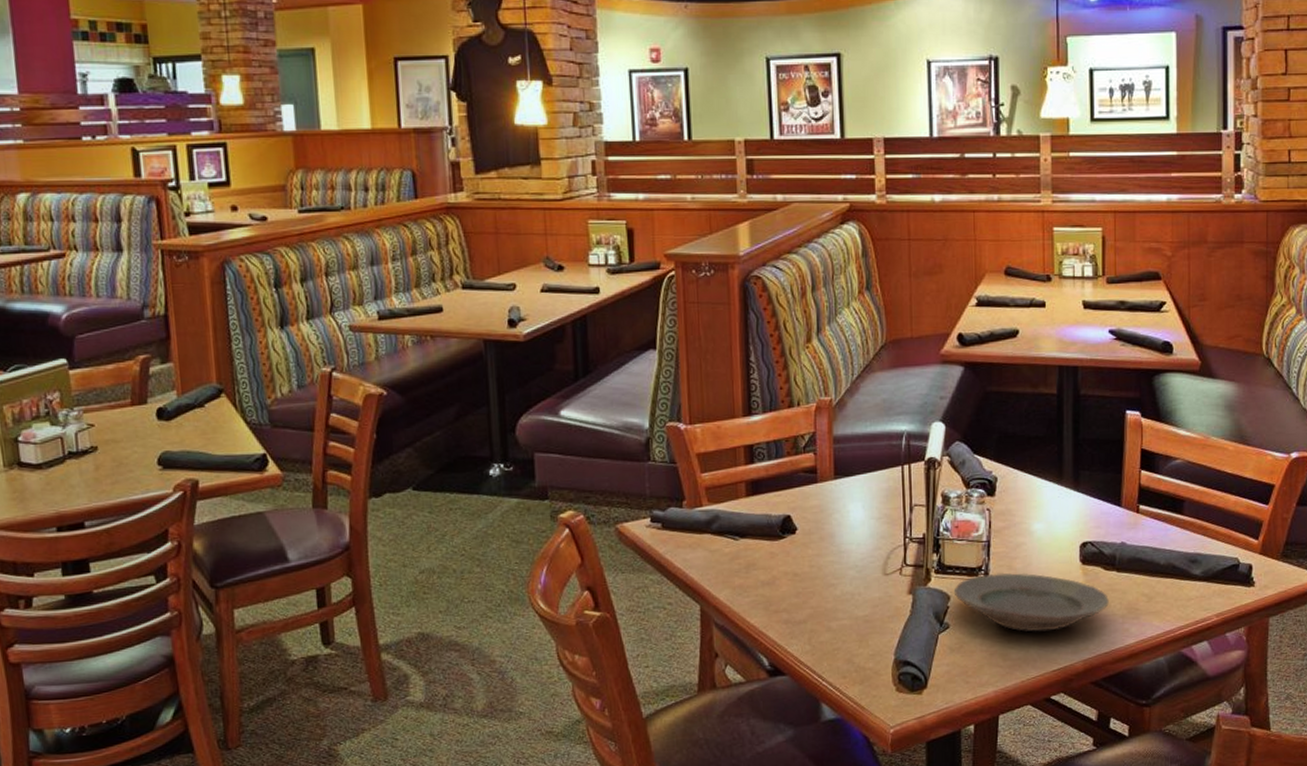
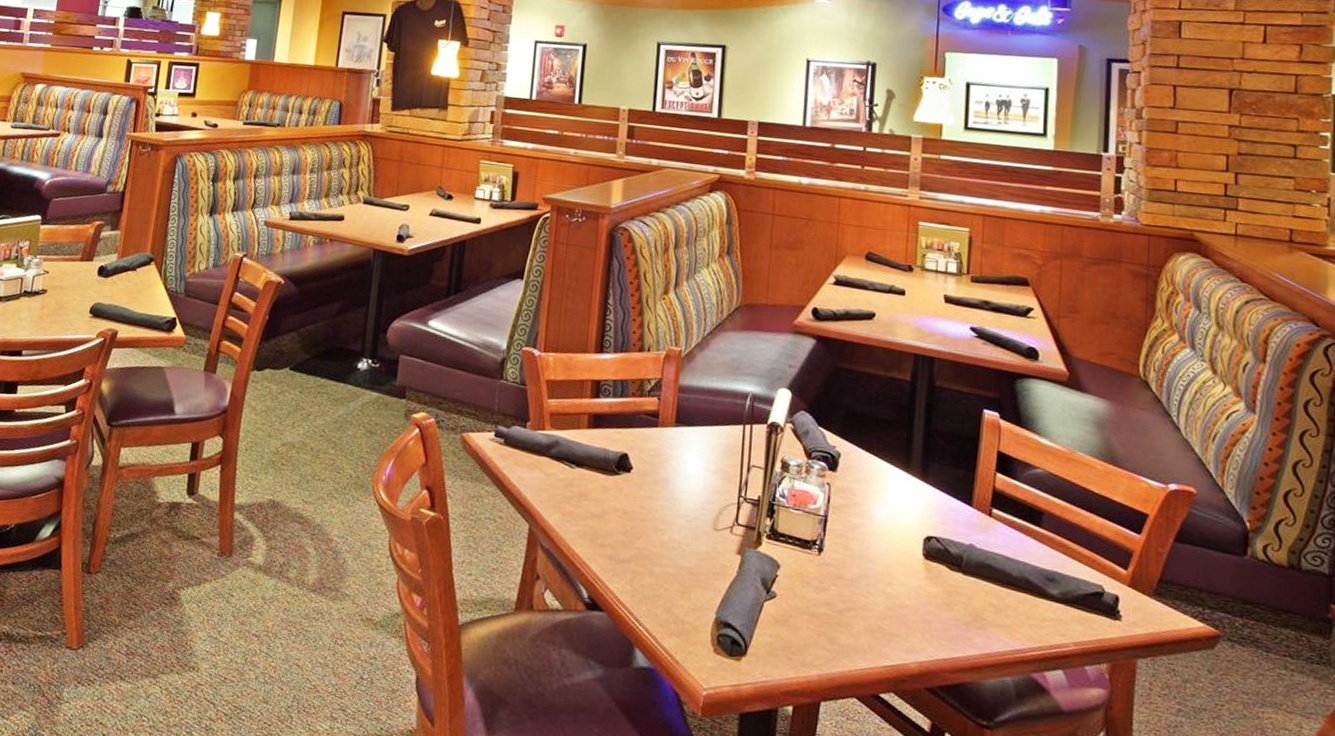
plate: present [953,572,1109,632] -> none [784,548,952,624]

